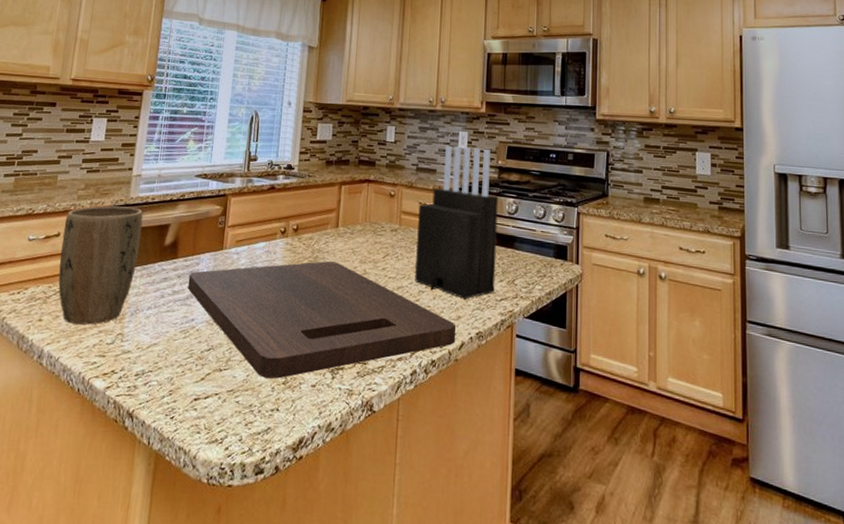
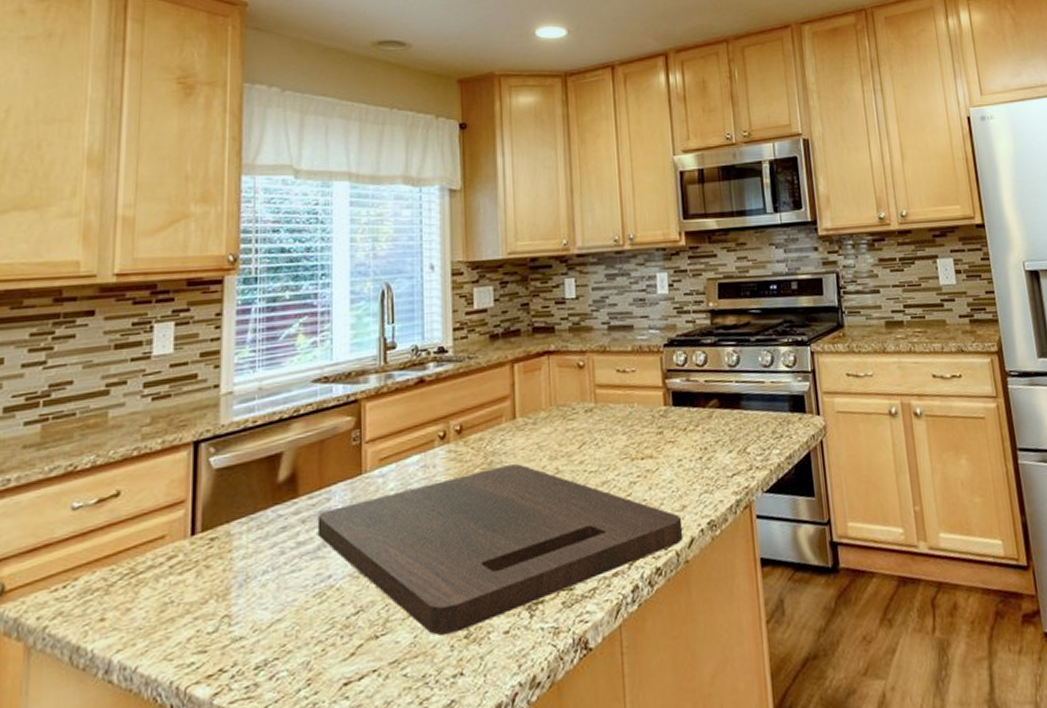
plant pot: present [58,206,143,325] -> none [123,437,243,616]
knife block: present [415,145,498,299] -> none [617,289,724,483]

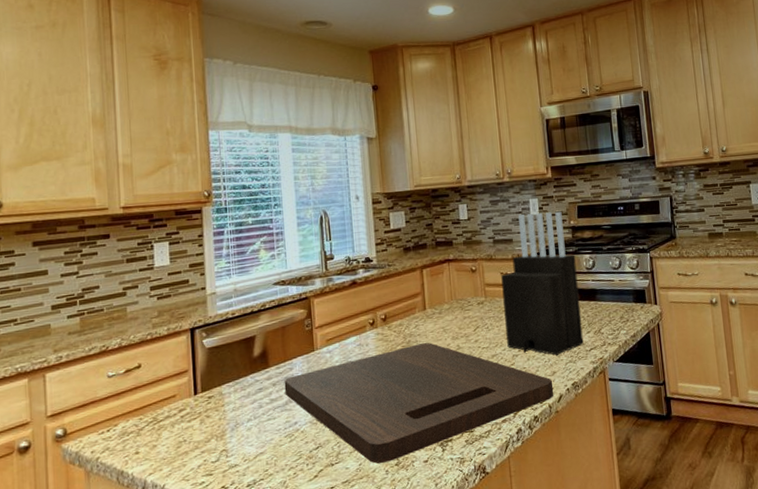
knife block: none [617,289,724,483] -> present [501,211,584,355]

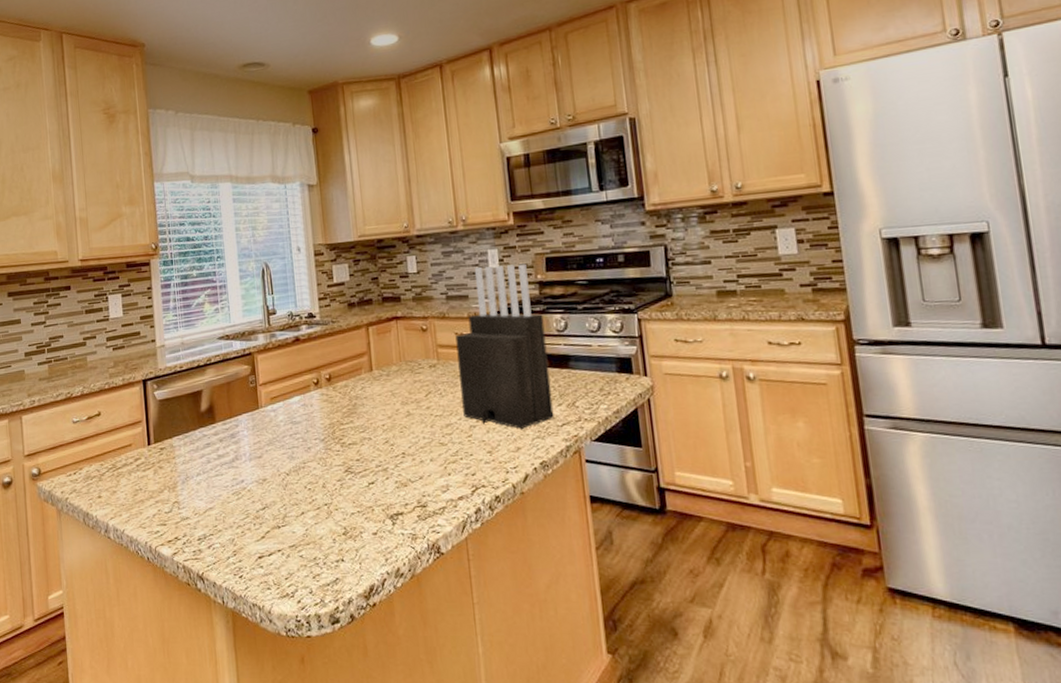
cutting board: present [284,343,554,464] -> none [230,407,519,532]

